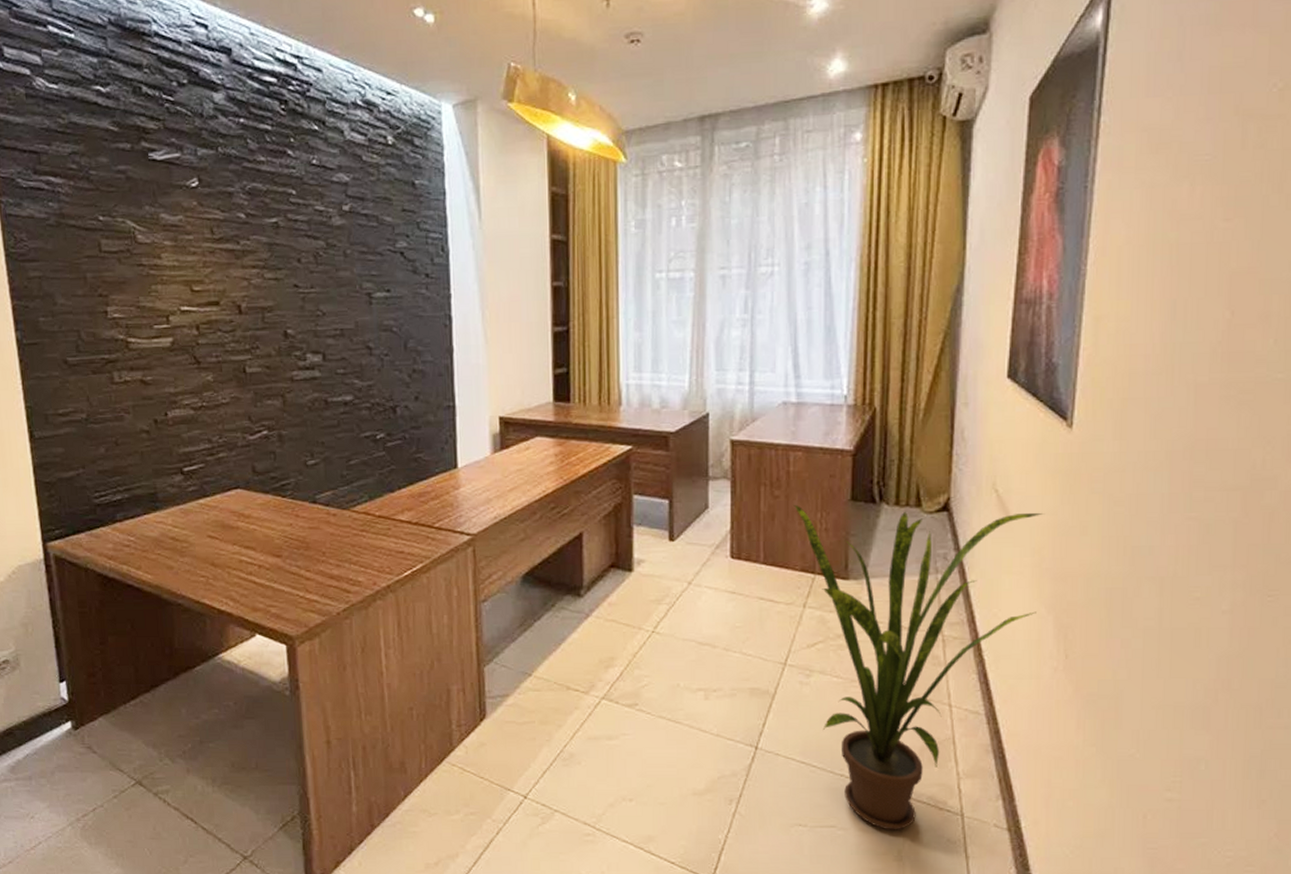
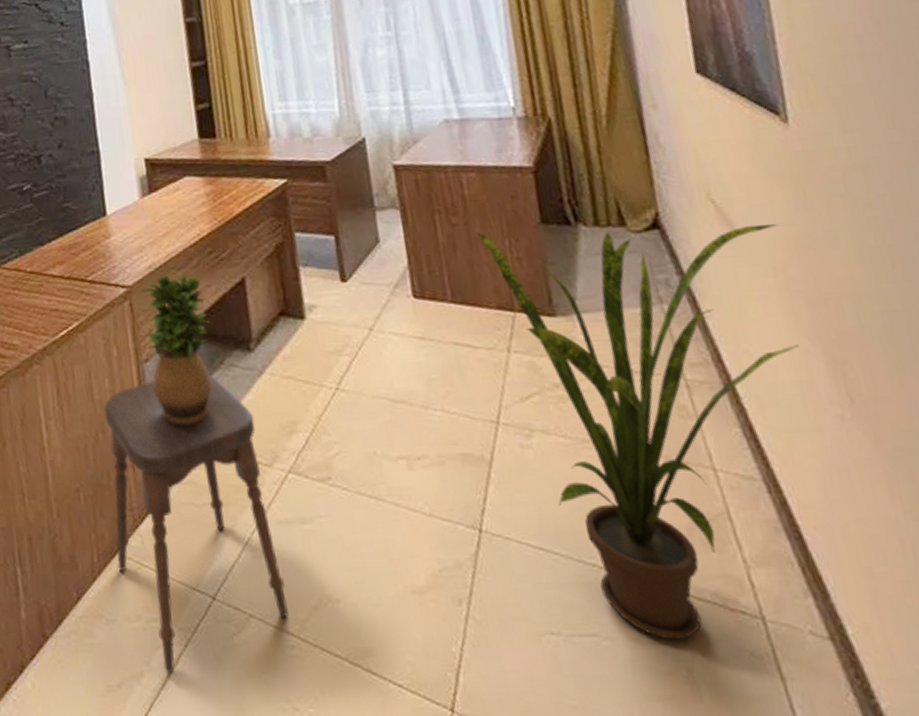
stool: none [441,614,588,855] -> present [103,373,289,674]
potted plant: none [485,523,548,656] -> present [141,272,213,424]

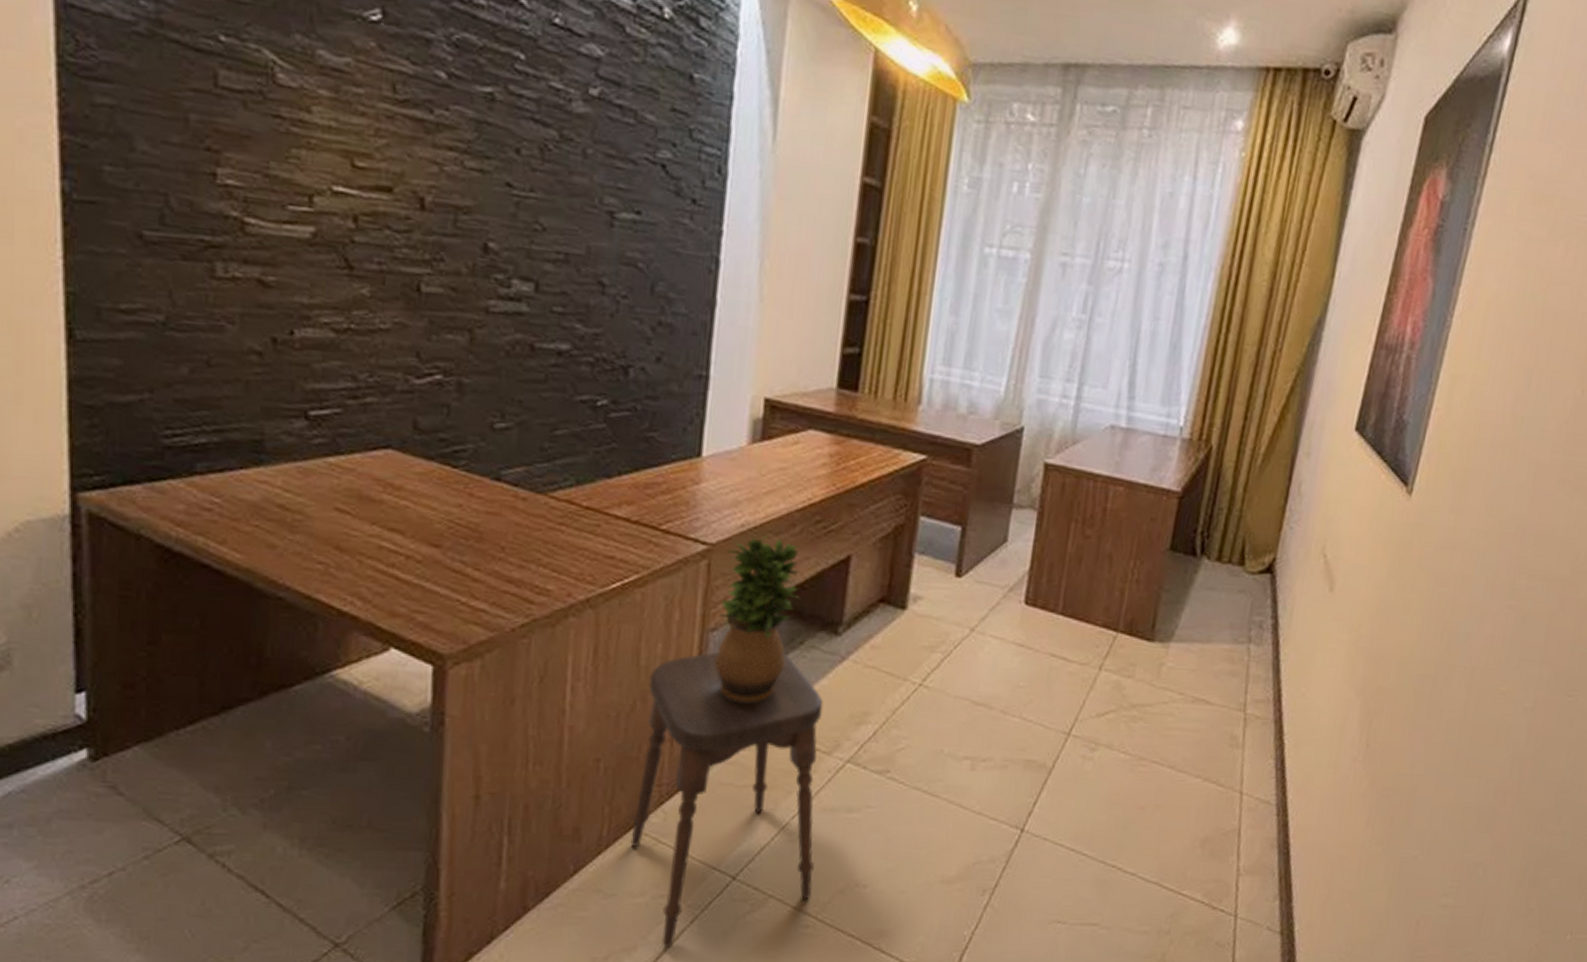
house plant: present [476,223,799,640] -> none [1100,547,1369,931]

